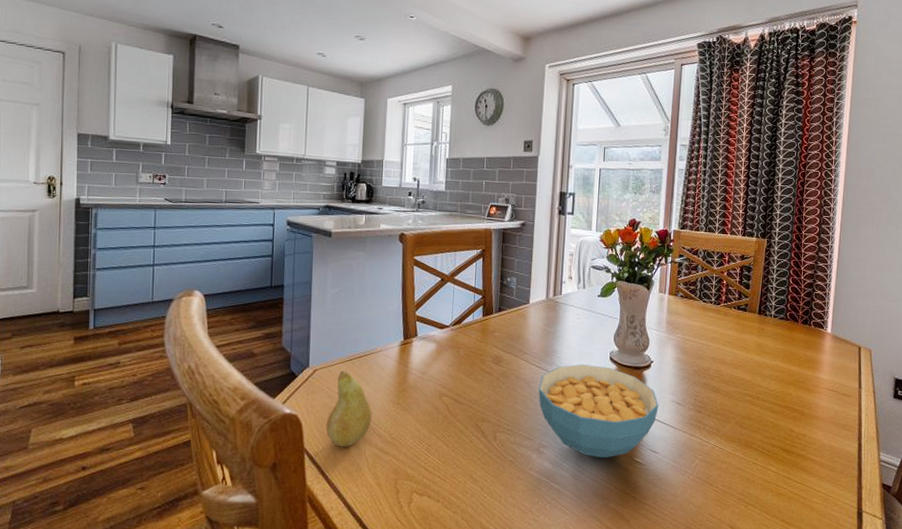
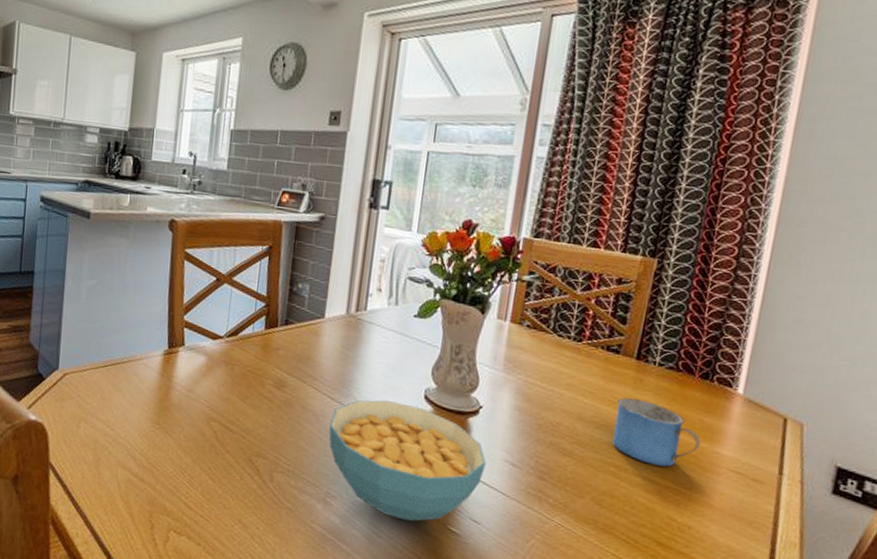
fruit: present [326,371,372,447] -> none [74,378,128,467]
mug: none [746,344,807,392] -> present [611,397,701,467]

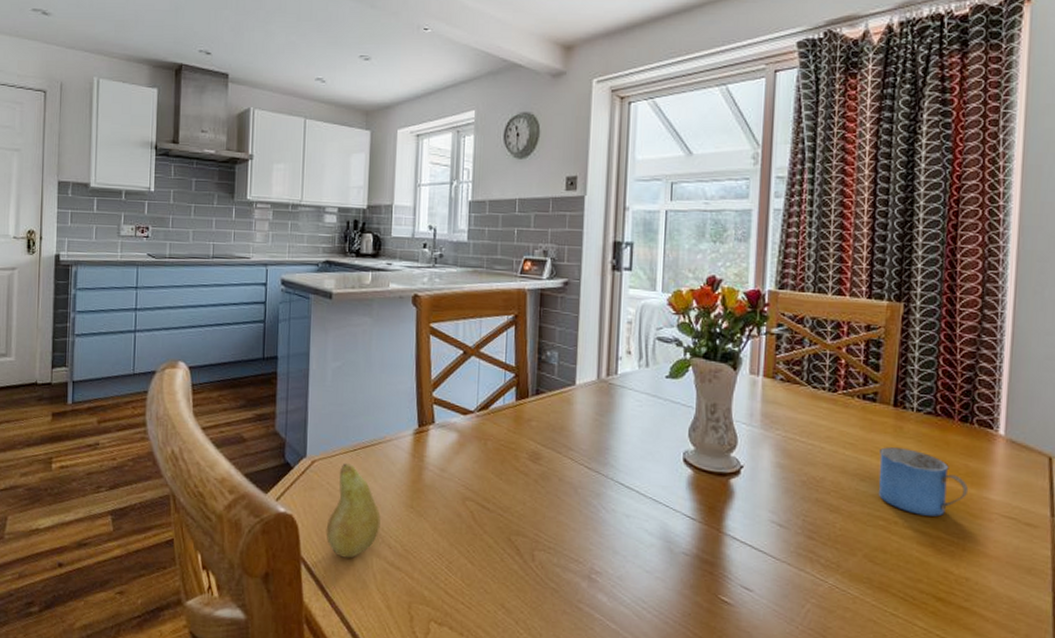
fruit: none [74,378,128,467] -> present [326,463,381,558]
cereal bowl: present [329,400,486,522] -> none [588,466,752,594]

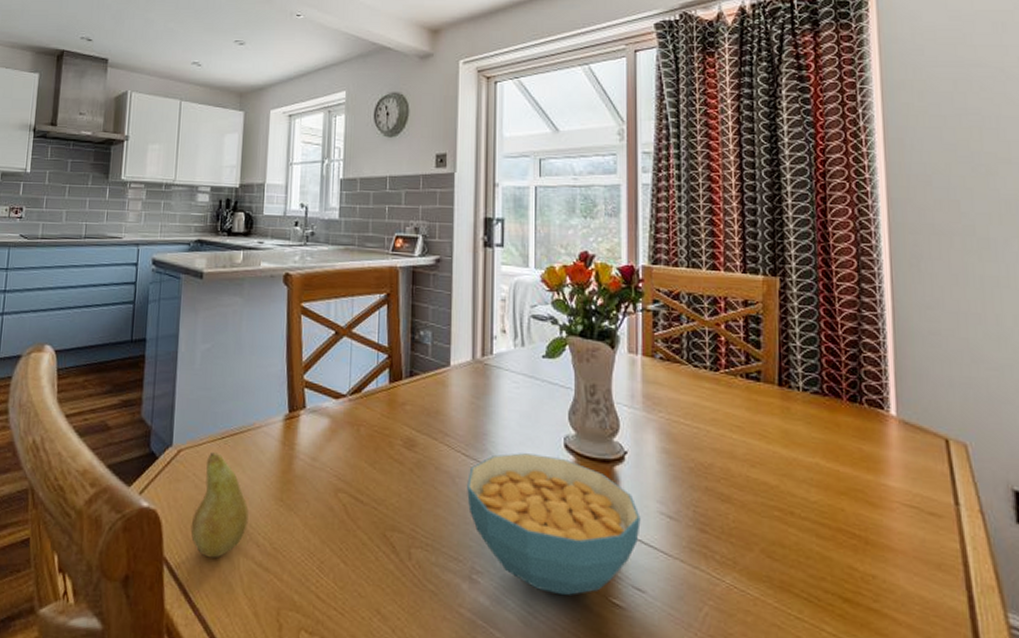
cereal bowl: none [588,466,752,594] -> present [467,453,641,596]
mug: present [878,447,969,517] -> none [768,429,865,506]

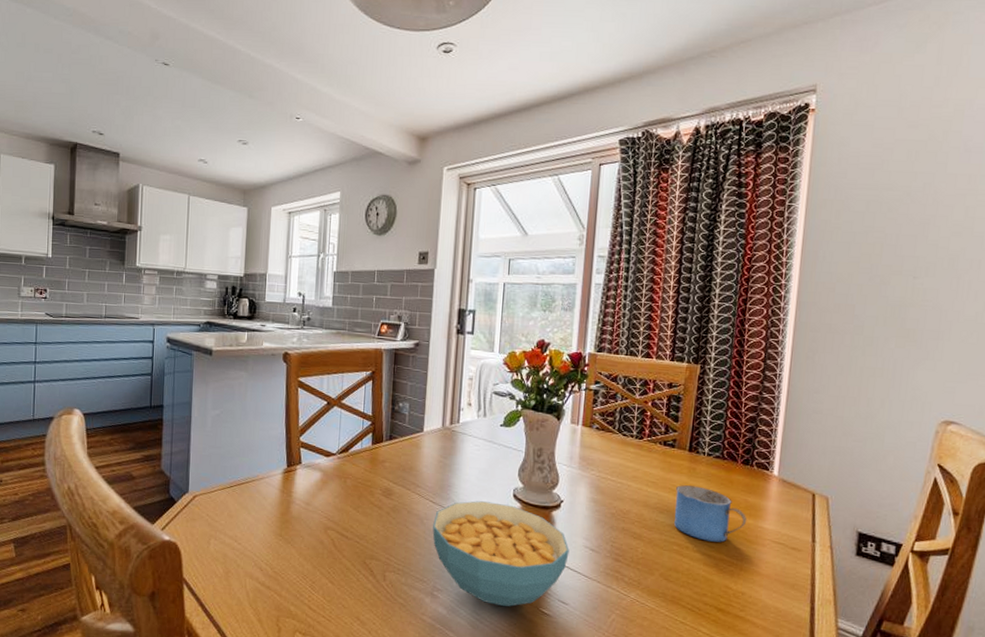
fruit: present [190,452,249,558] -> none [205,498,253,579]
mug: none [768,429,865,506] -> present [673,485,747,542]

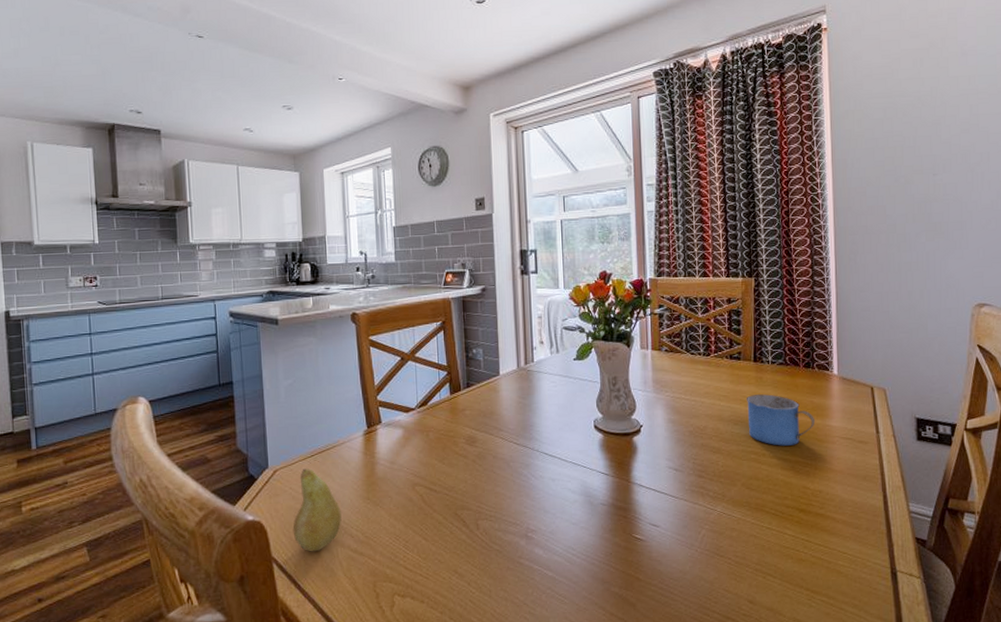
fruit: none [205,498,253,579] -> present [293,468,342,552]
cereal bowl: present [432,501,570,607] -> none [519,436,654,538]

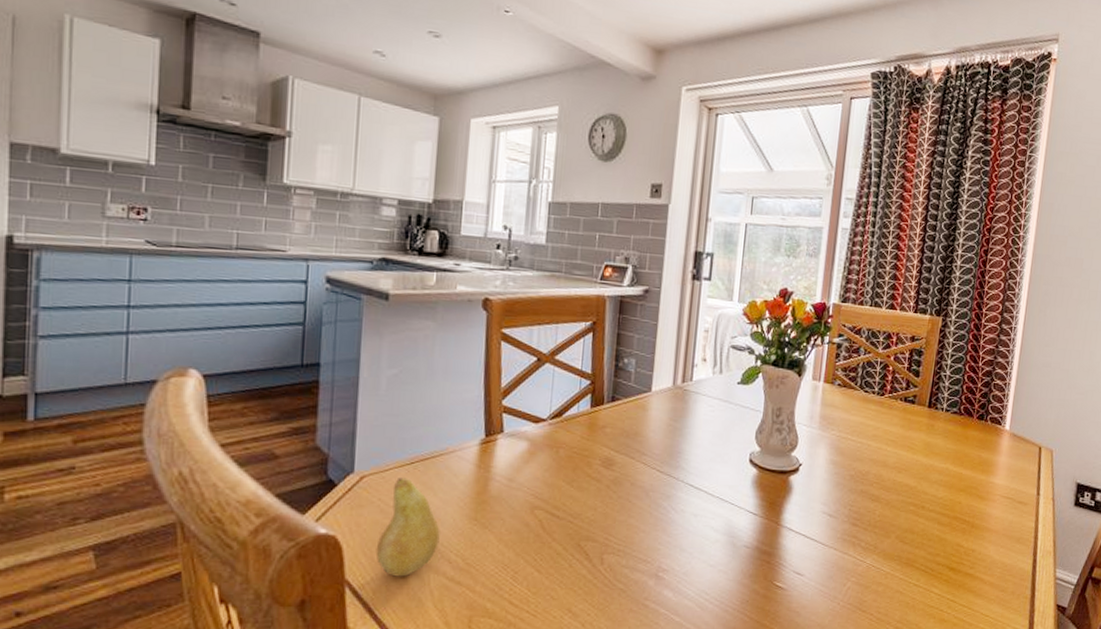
mug: present [747,394,816,446] -> none [911,443,980,500]

